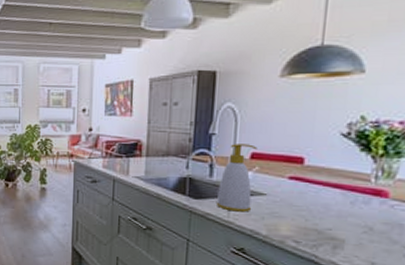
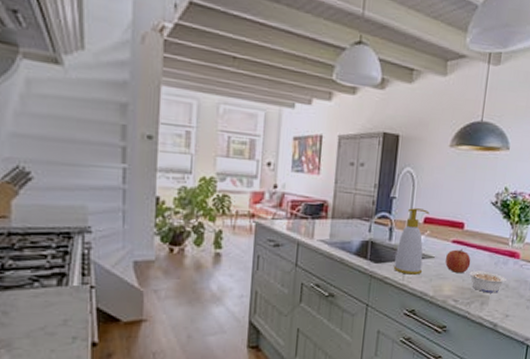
fruit: none [281,185,316,212] -> present [445,248,471,273]
legume: none [313,209,370,237] -> present [468,270,507,293]

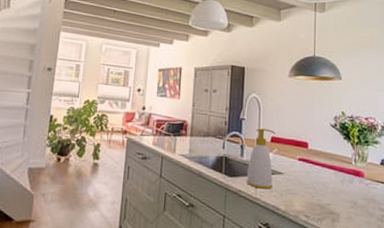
fruit: present [445,248,471,273] -> none [294,166,318,189]
legume: present [468,270,507,293] -> none [316,187,354,211]

